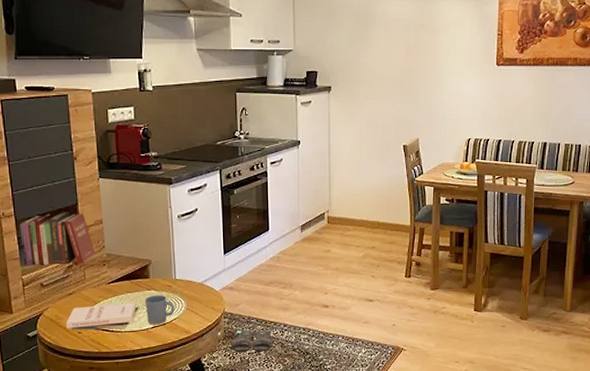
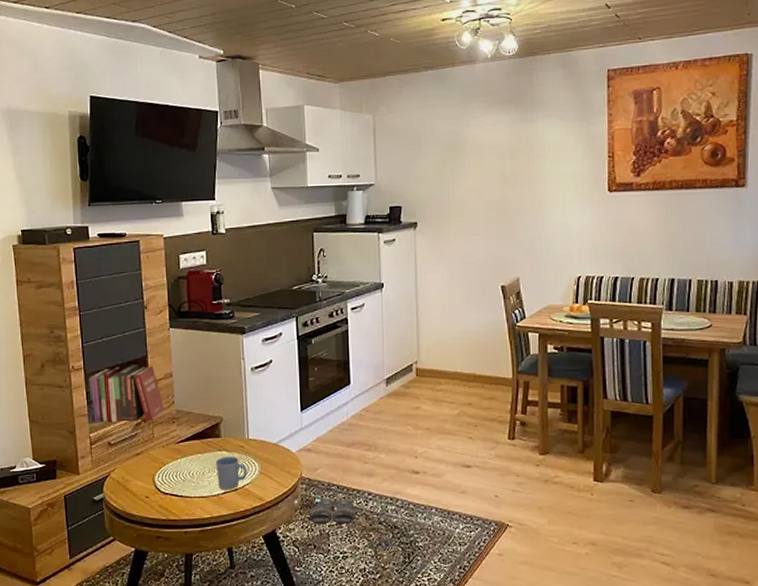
books: present [66,302,140,330] -> none [133,465,210,494]

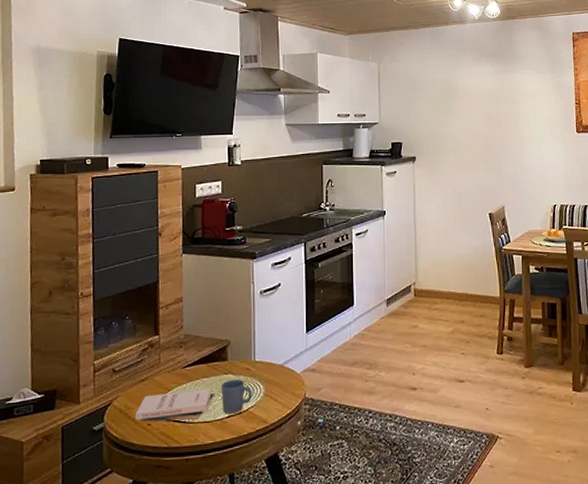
books: present [89,365,165,422] -> none [97,290,173,349]
books: none [133,465,210,494] -> present [136,389,215,422]
slippers: present [309,499,357,525] -> none [312,417,358,445]

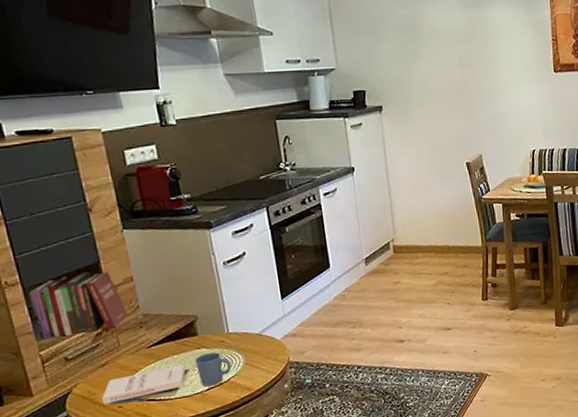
books: none [97,290,173,349] -> present [29,271,129,340]

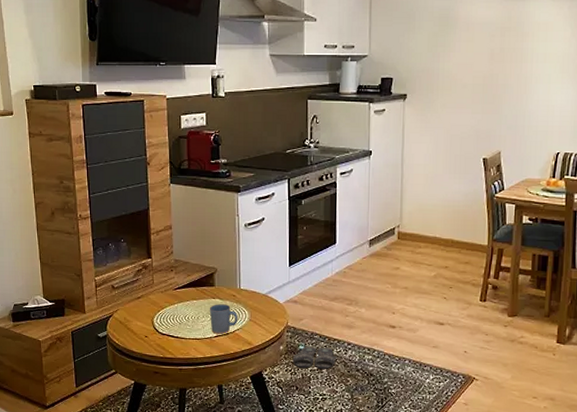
books: present [29,271,129,340] -> none [95,216,164,269]
books: present [102,364,191,405] -> none [134,309,204,336]
slippers: none [301,374,349,403] -> present [293,346,337,370]

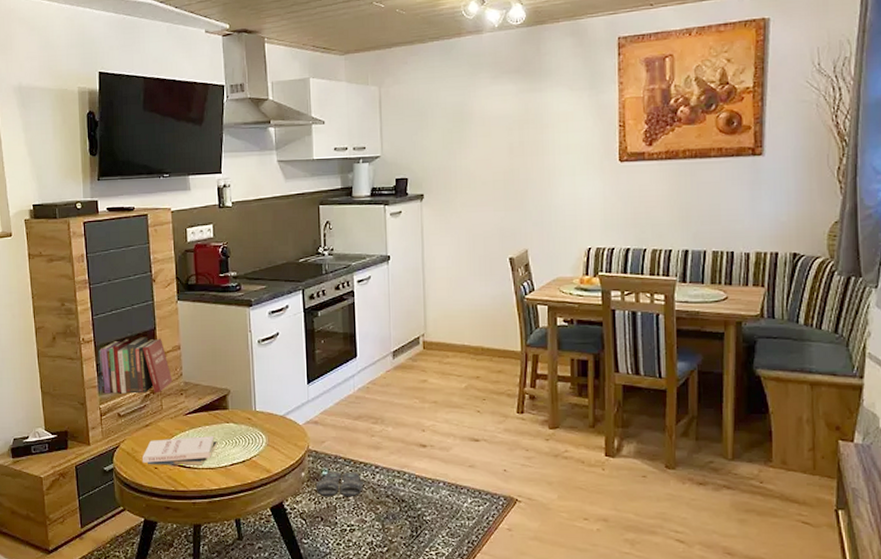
books: none [95,216,164,269] -> present [98,337,173,394]
books: none [134,309,204,336] -> present [143,436,218,465]
mug: present [209,304,238,334] -> none [223,429,254,462]

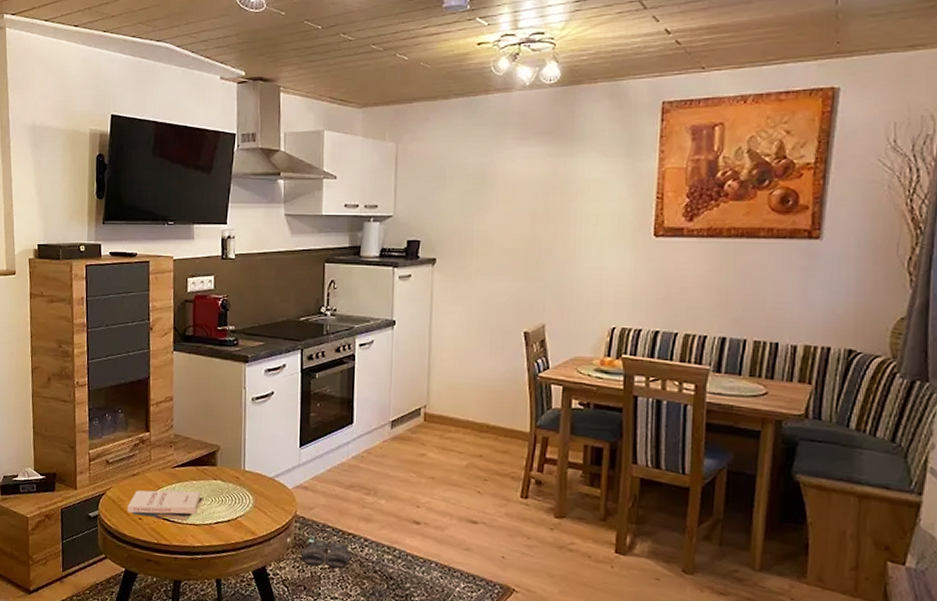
books: present [98,337,173,394] -> none [91,385,163,443]

